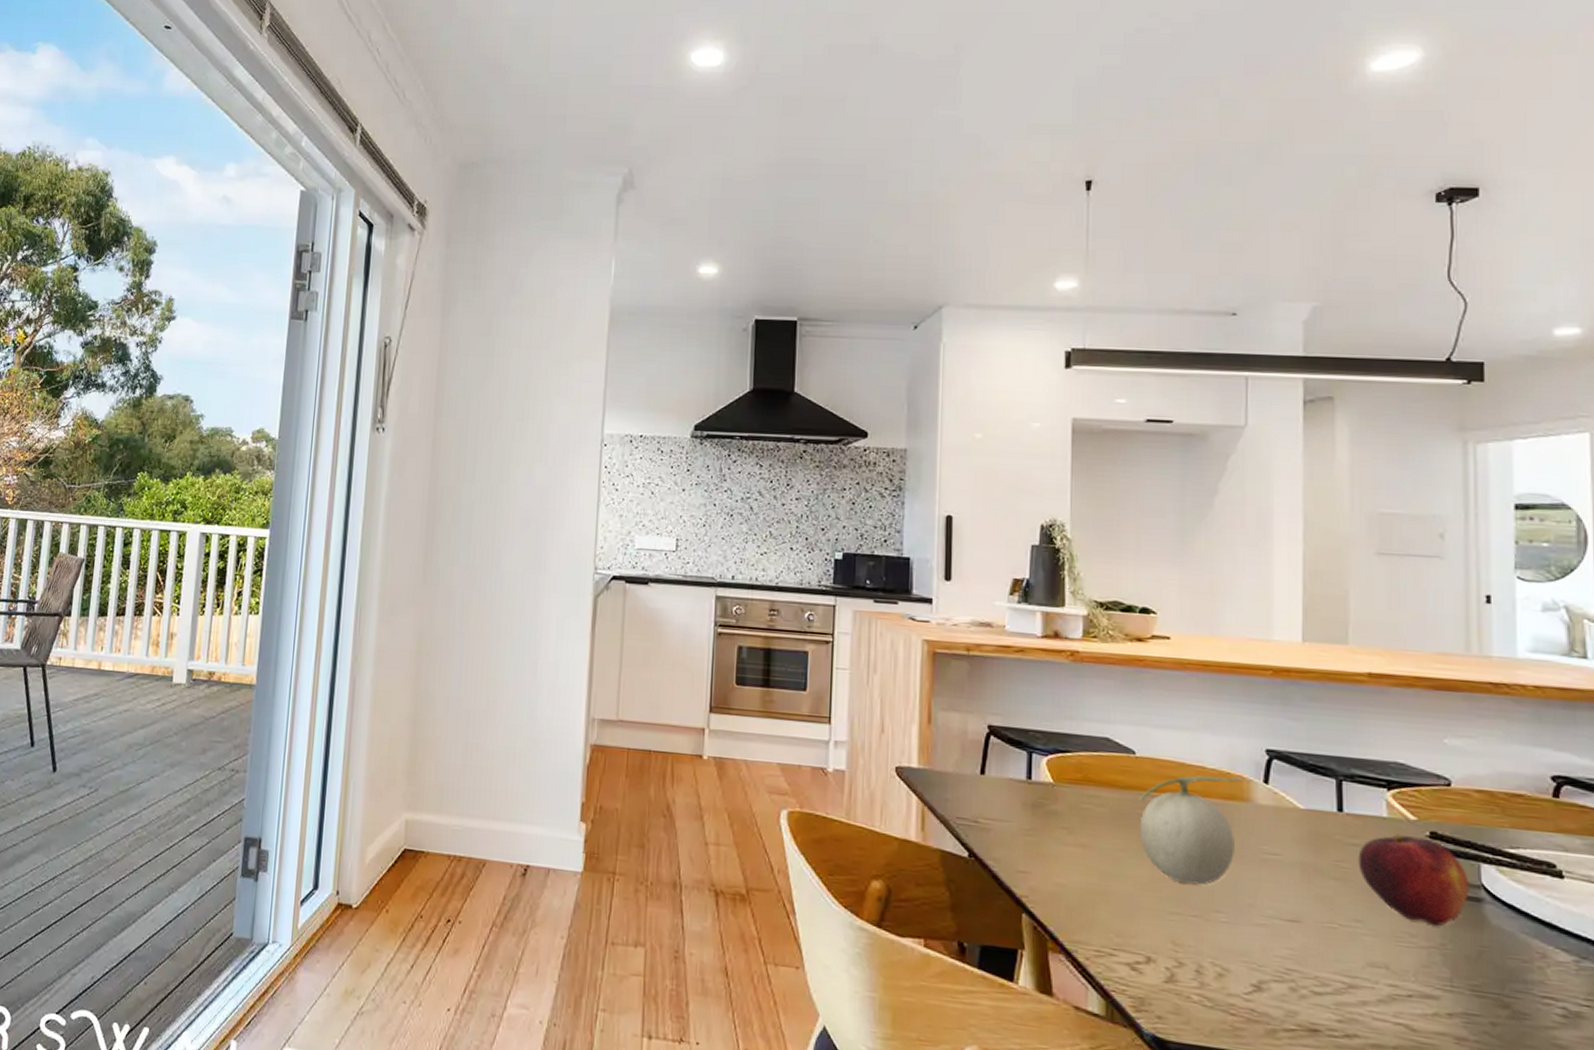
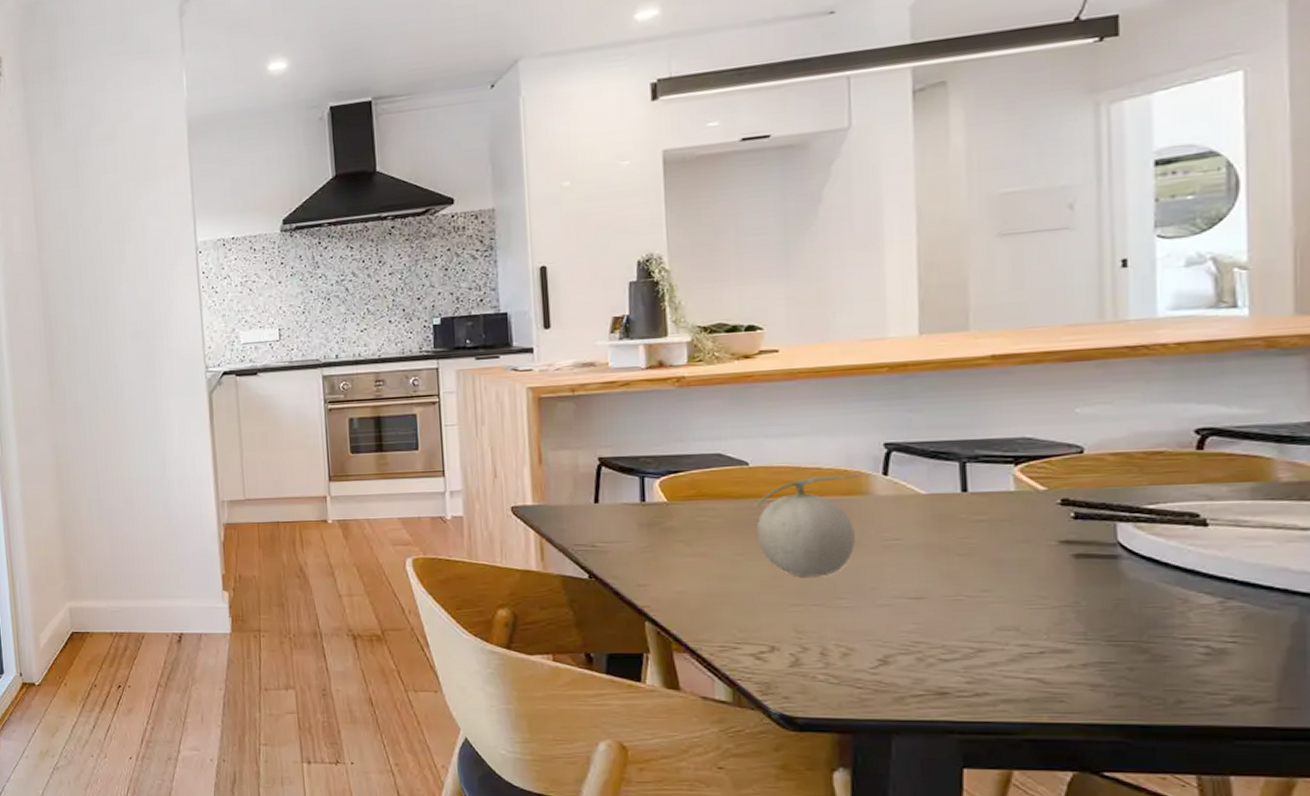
fruit: present [1358,833,1470,926] -> none [984,505,1105,585]

